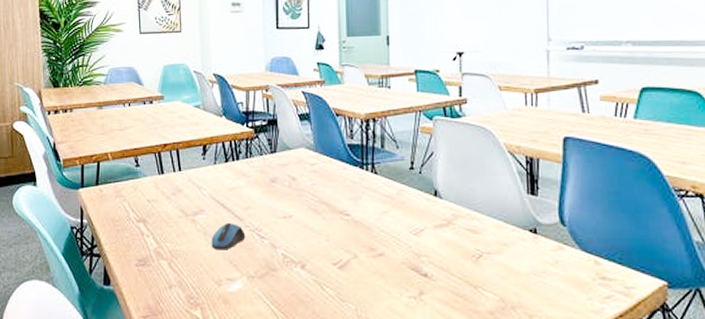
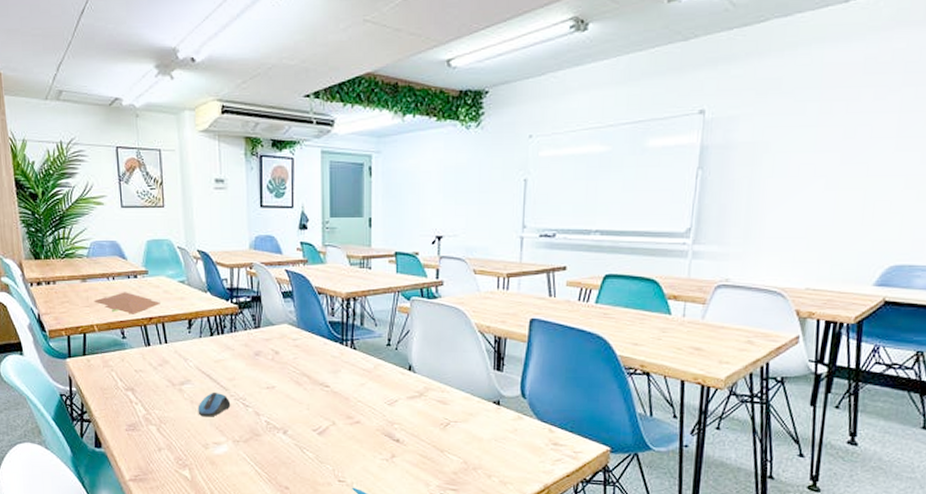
papers: none [109,118,175,141] -> present [94,292,160,314]

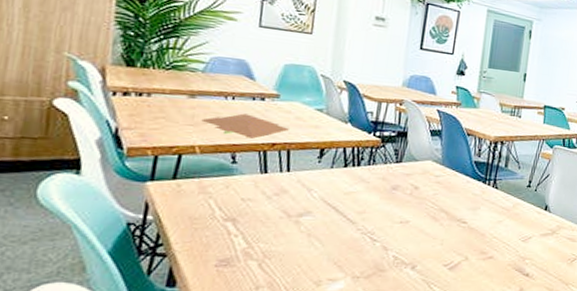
computer mouse: present [198,392,231,417] -> none [314,225,356,252]

